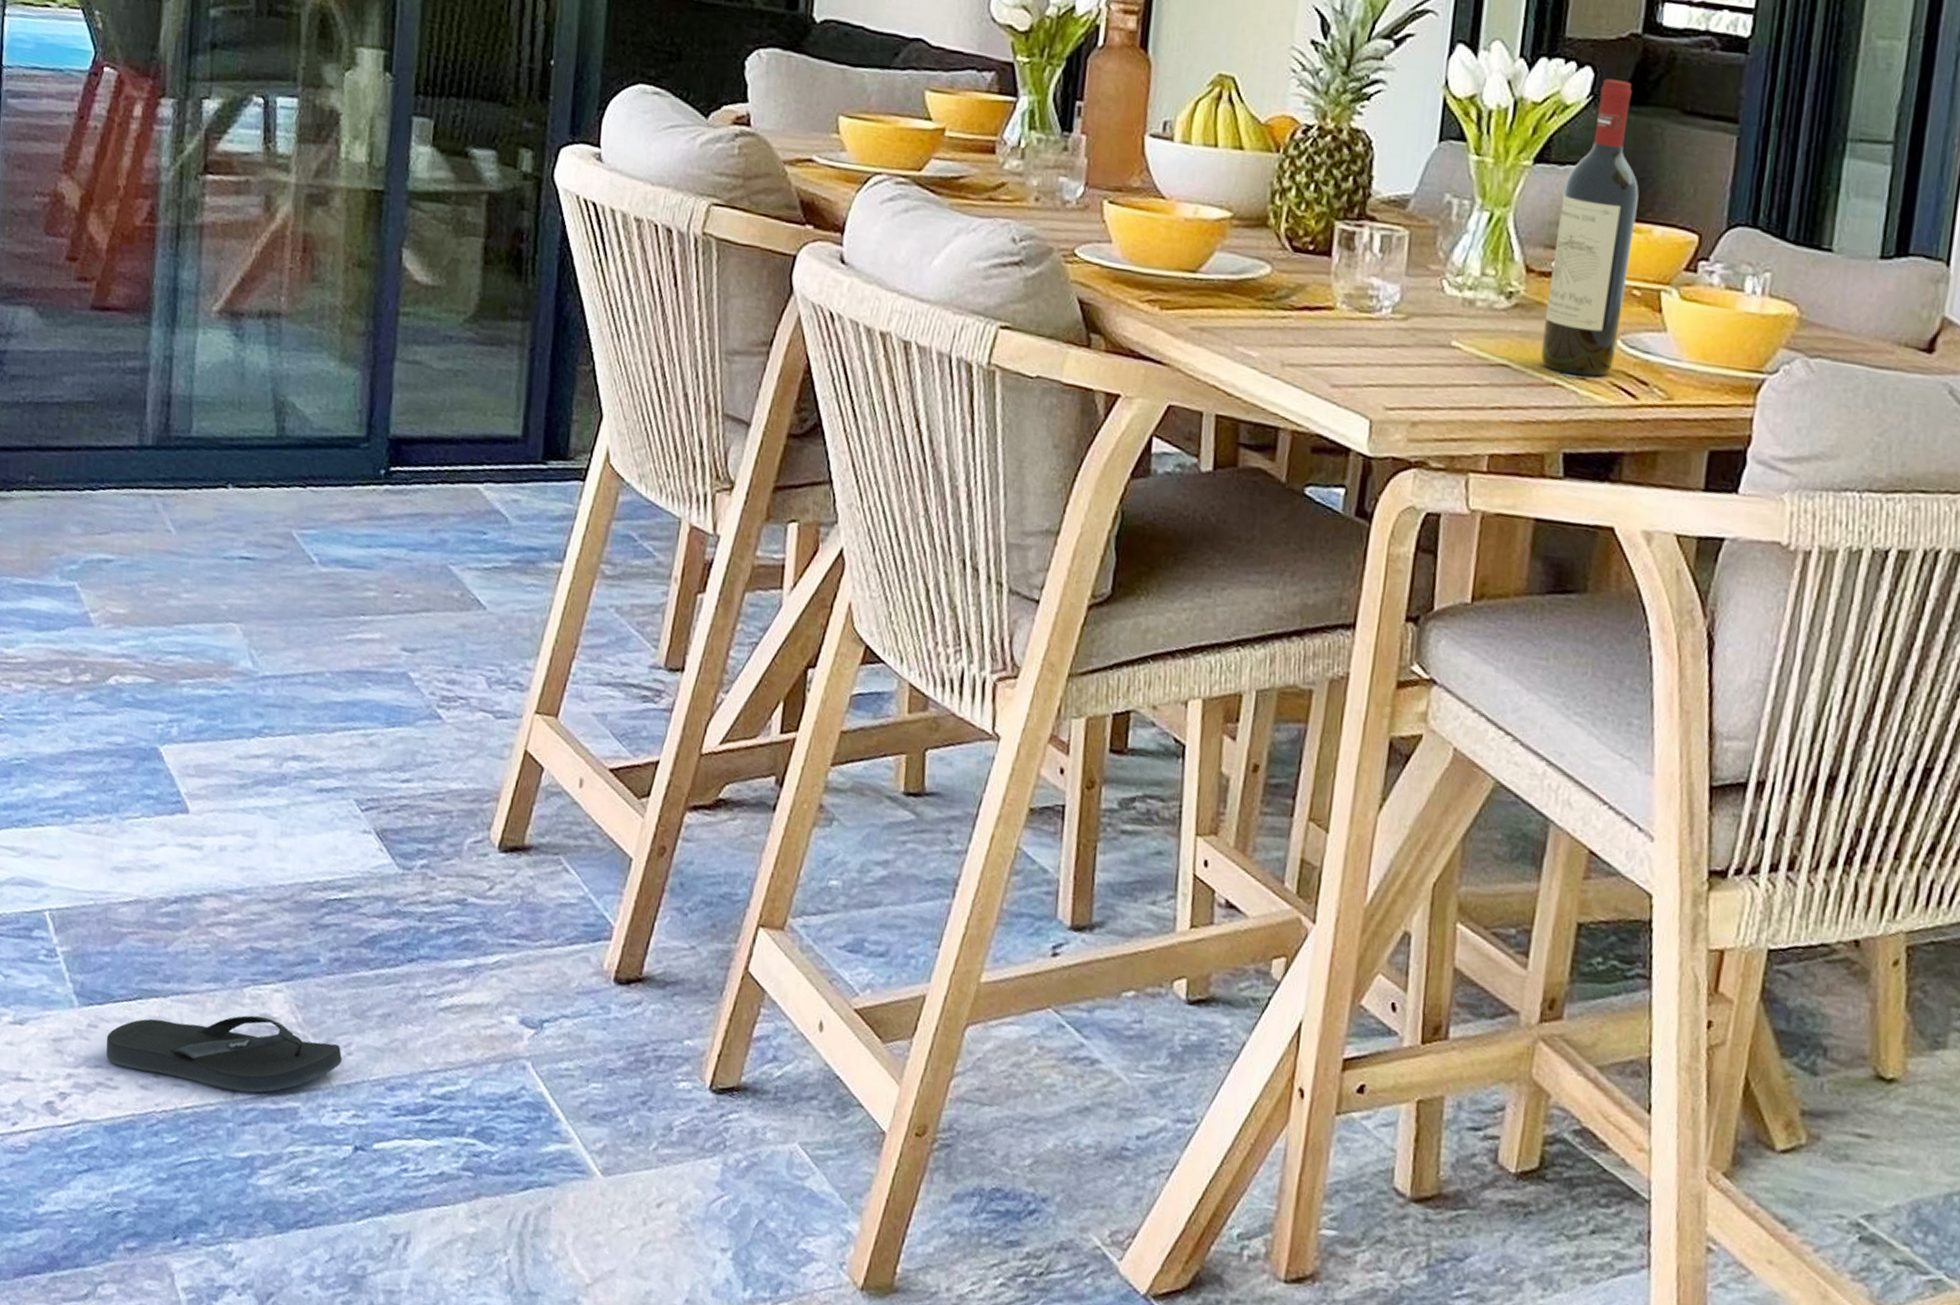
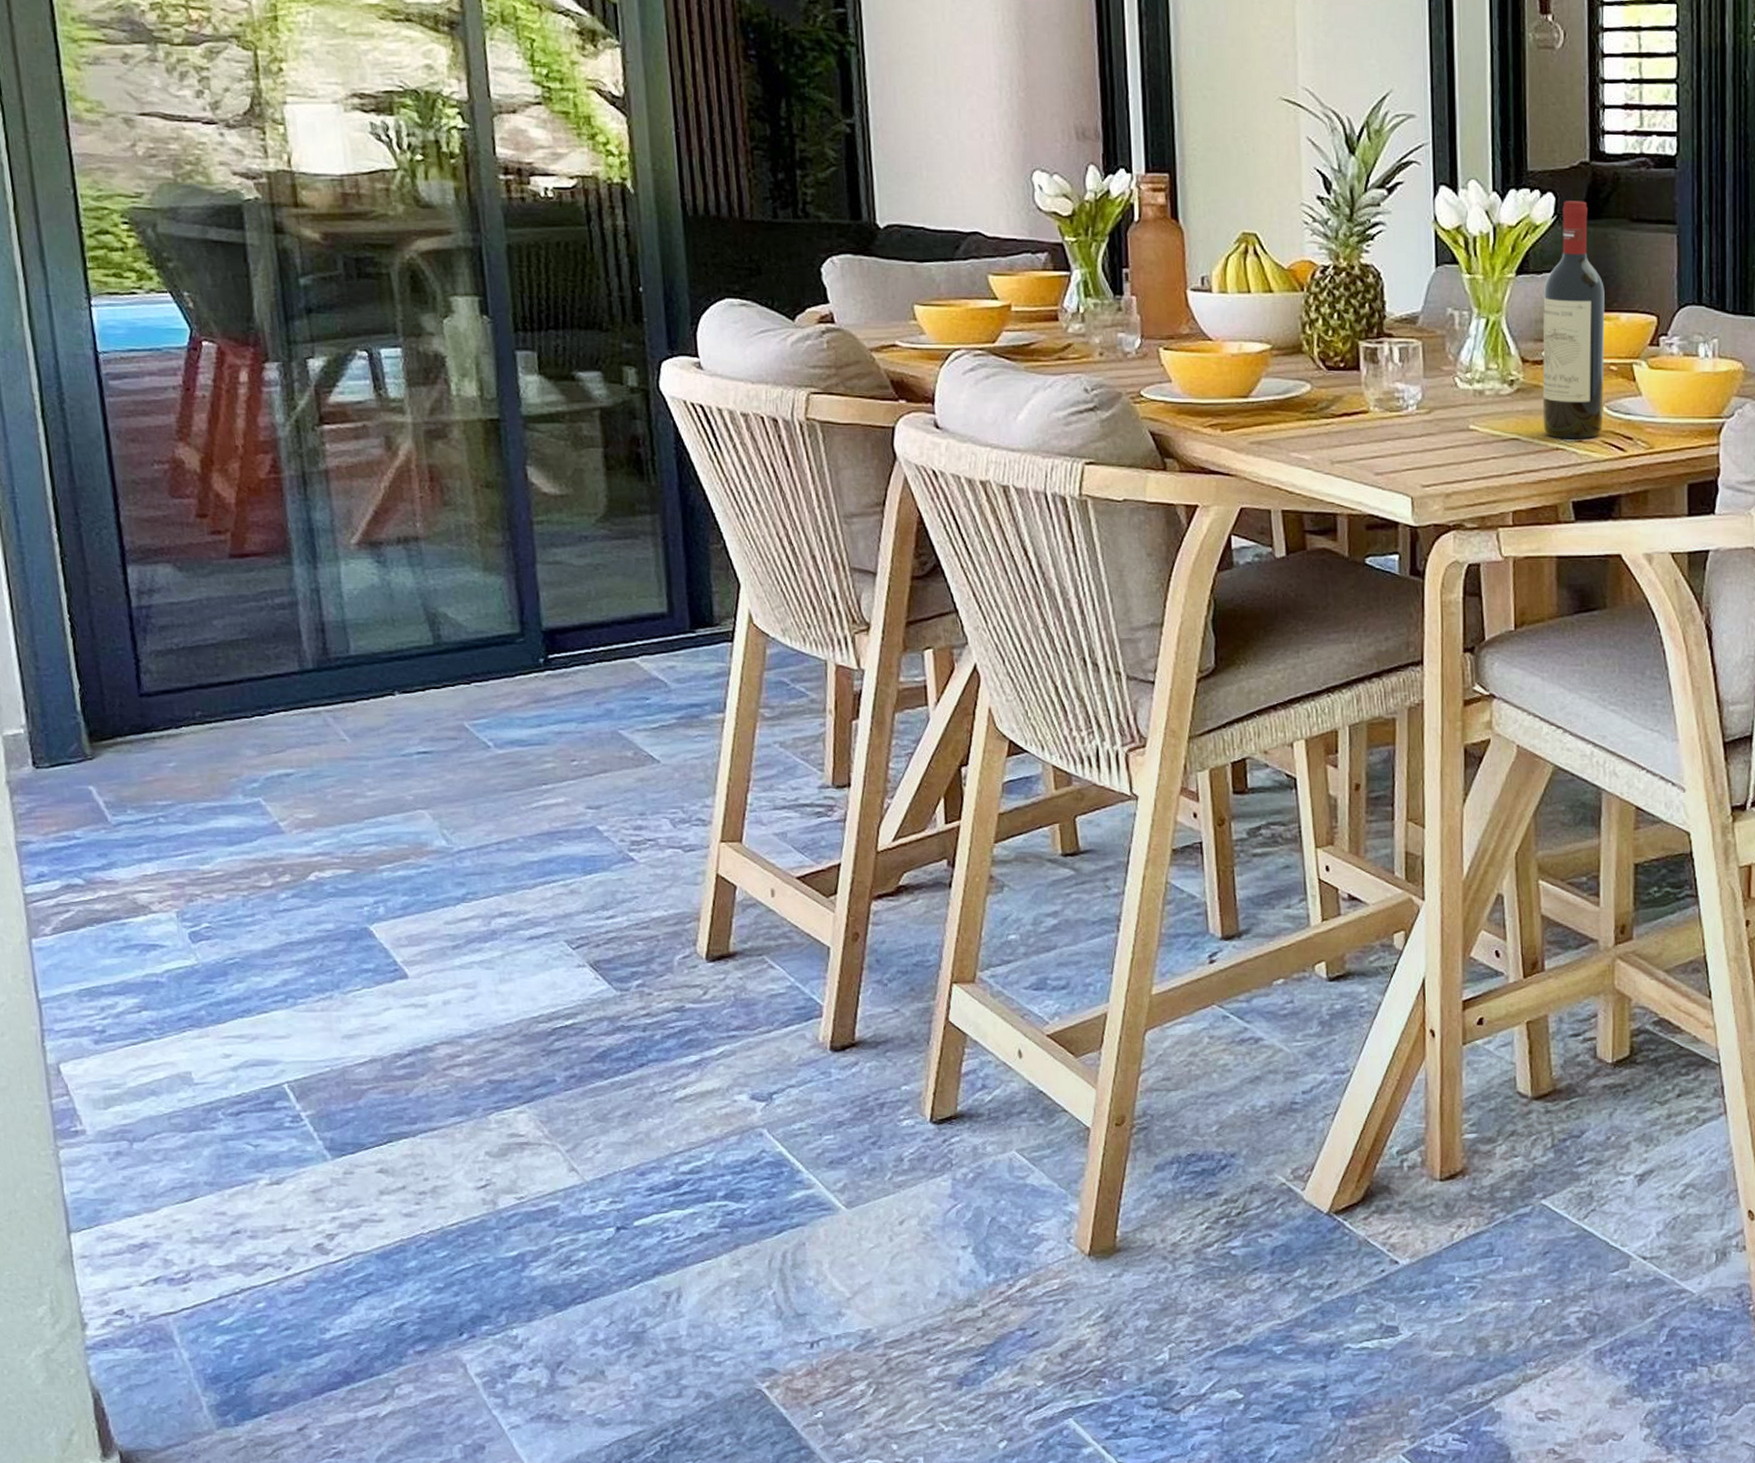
sandal: present [106,1015,342,1093] -> none [363,1136,592,1202]

